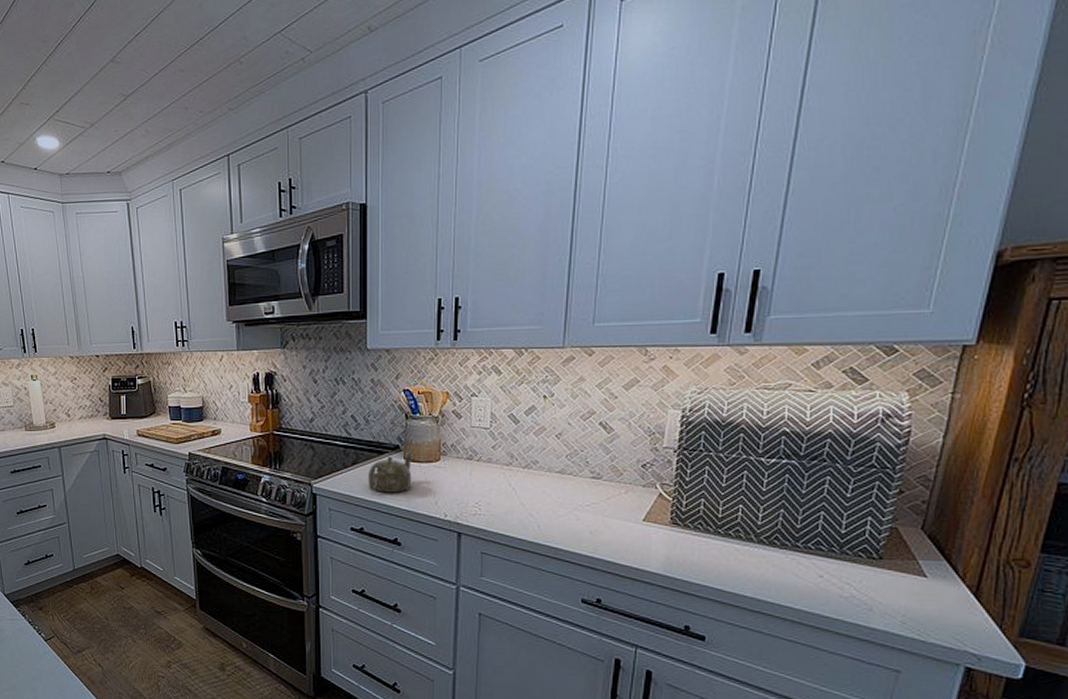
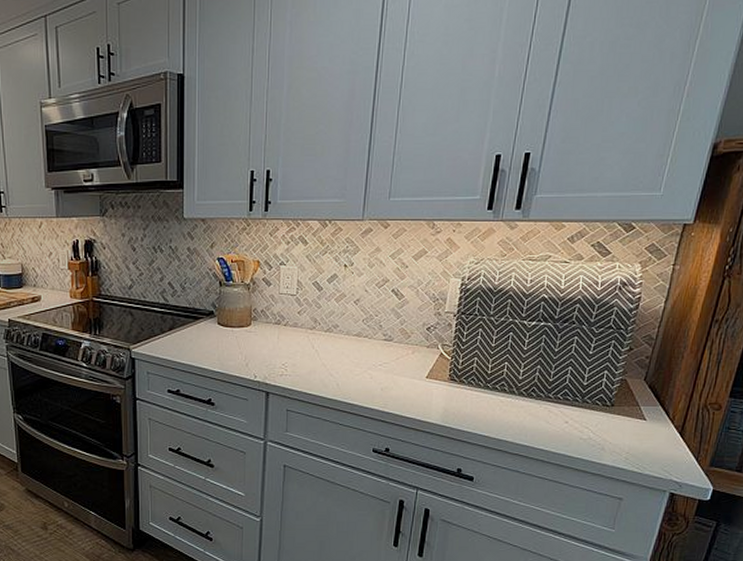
teapot: present [367,450,414,493] -> none [183,316,227,356]

